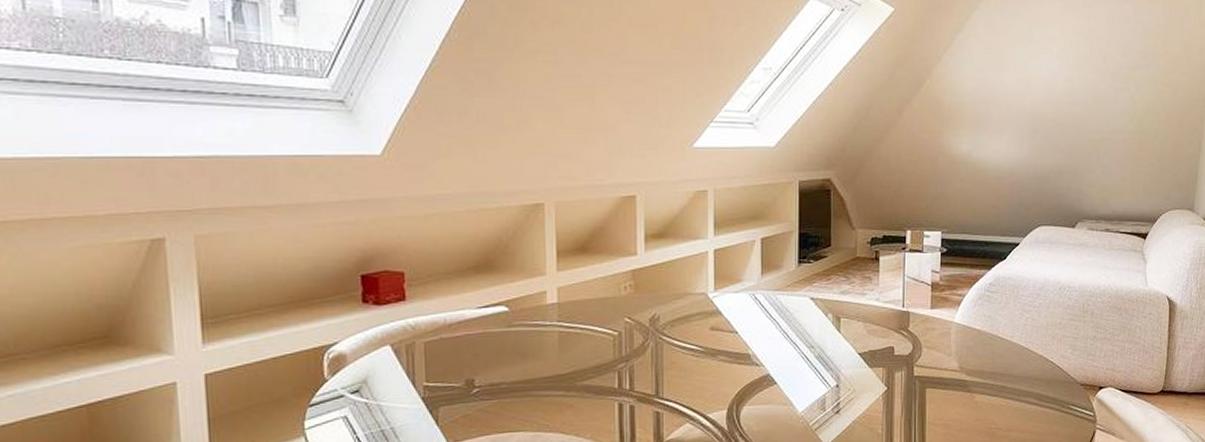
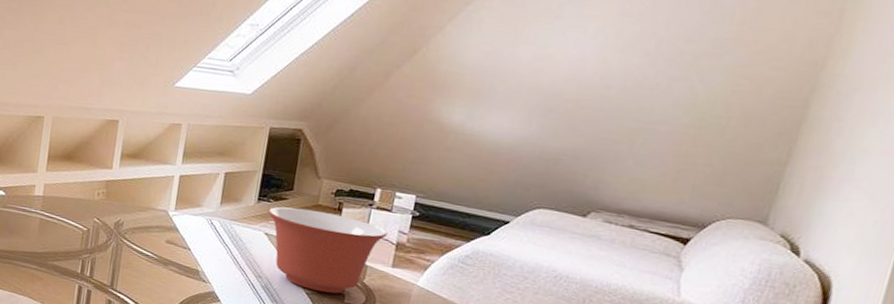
mixing bowl: none [810,263,923,349] -> present [268,206,388,294]

